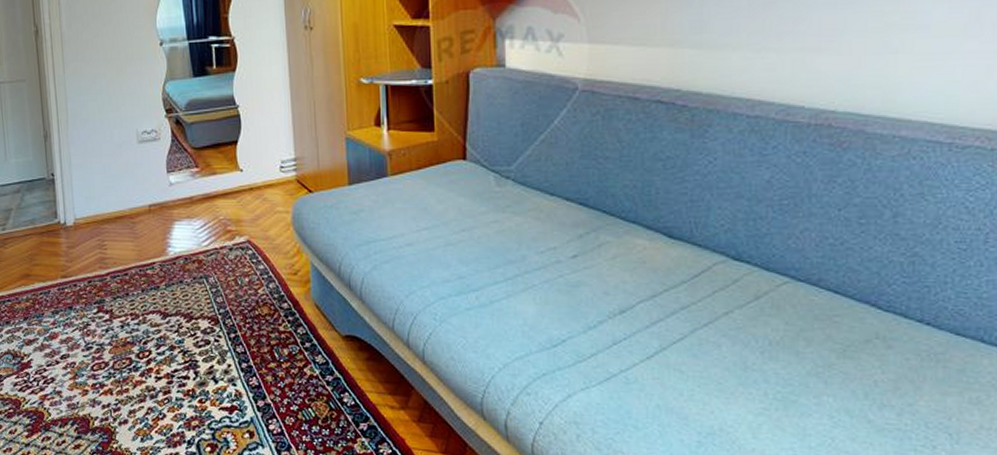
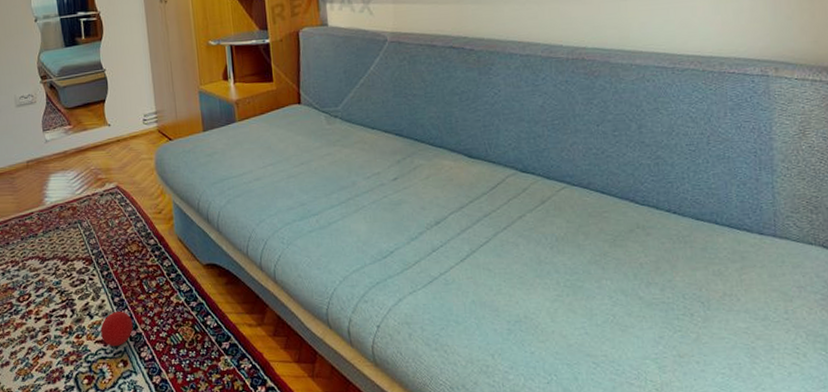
ball: none [226,377,262,416] -> present [100,310,134,347]

